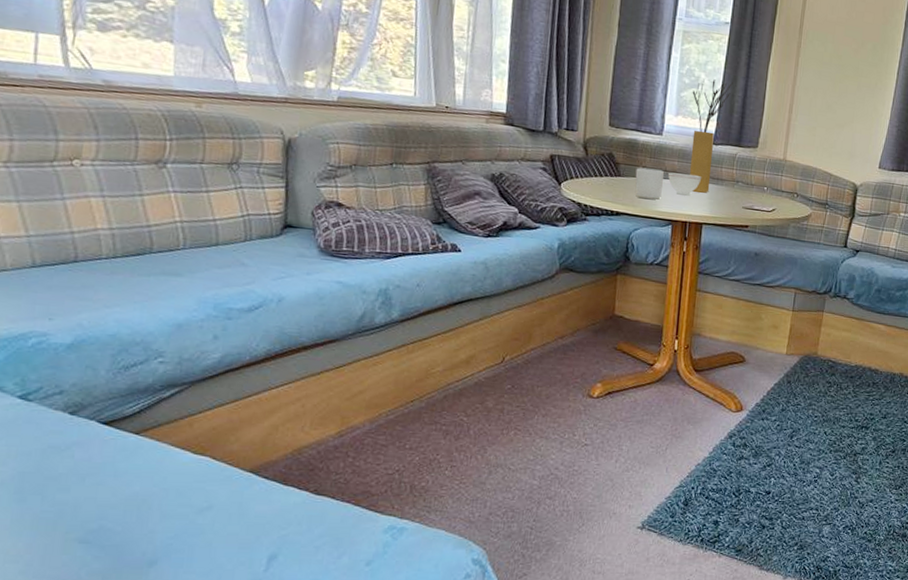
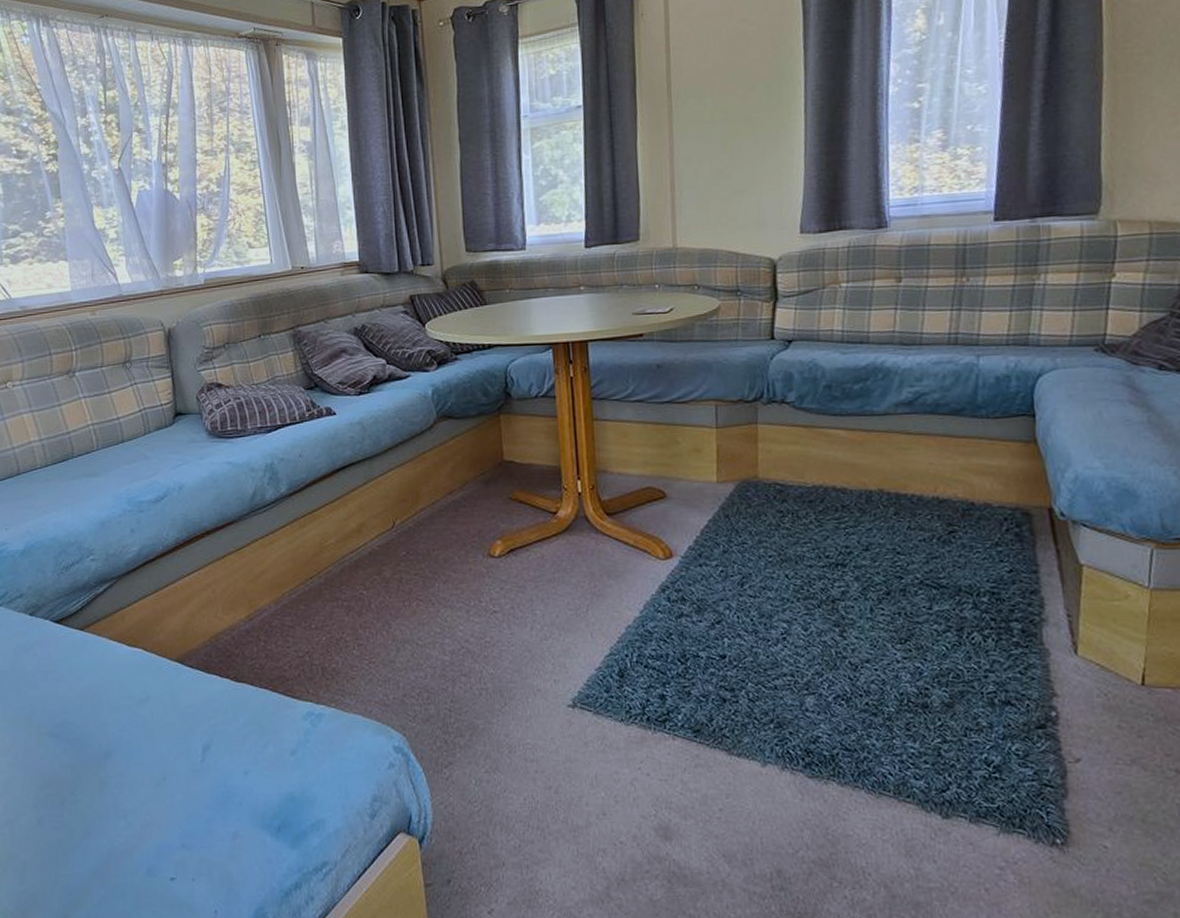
mug: present [634,167,664,200] -> none [502,288,535,324]
bowl: present [667,172,702,196] -> none [538,286,579,313]
vase: present [689,79,733,194] -> none [552,172,597,308]

